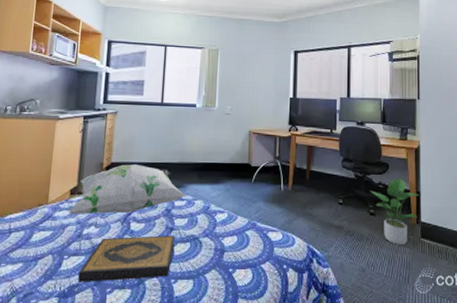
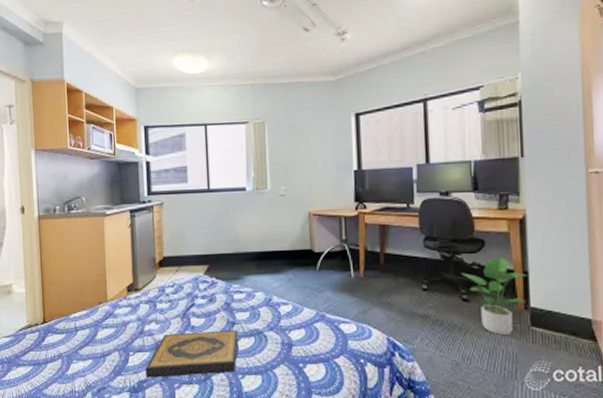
decorative pillow: present [69,164,186,215] -> none [128,257,245,311]

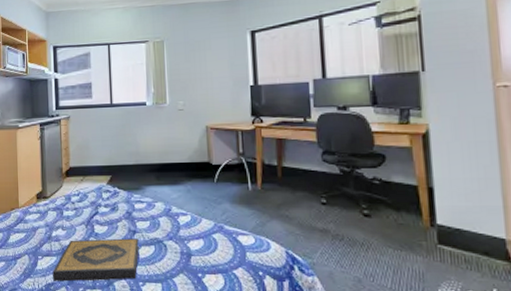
potted plant: present [461,256,528,335] -> none [361,171,433,252]

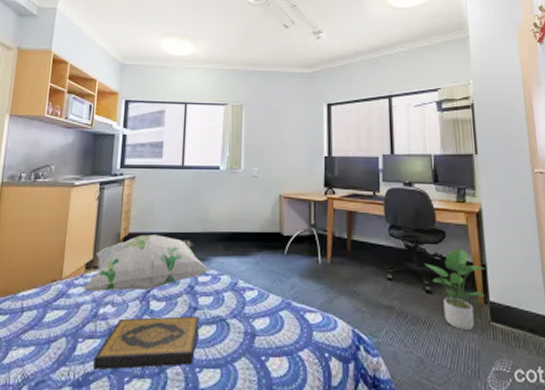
decorative pillow: none [38,168,146,218] -> present [84,235,211,292]
potted plant: none [361,171,433,252] -> present [424,247,486,330]

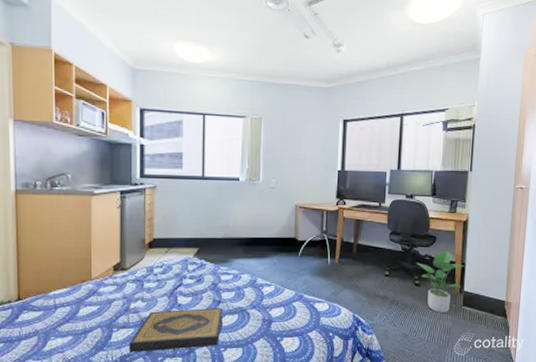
decorative pillow: present [84,235,211,292] -> none [114,240,233,290]

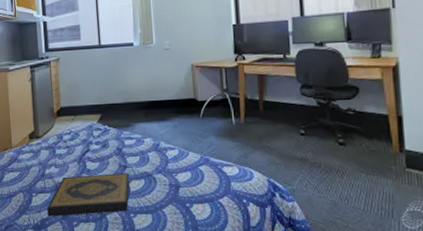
potted plant: present [416,250,465,313] -> none [337,101,402,176]

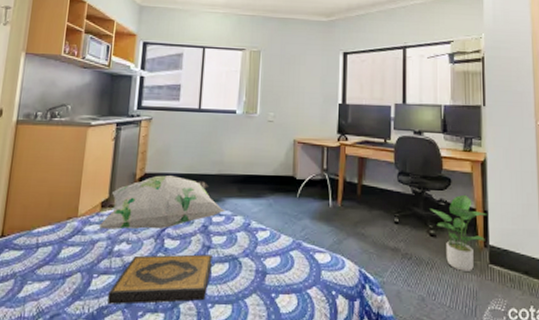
decorative pillow: none [31,107,135,157] -> present [99,175,225,230]
potted plant: none [337,101,402,176] -> present [430,194,487,271]

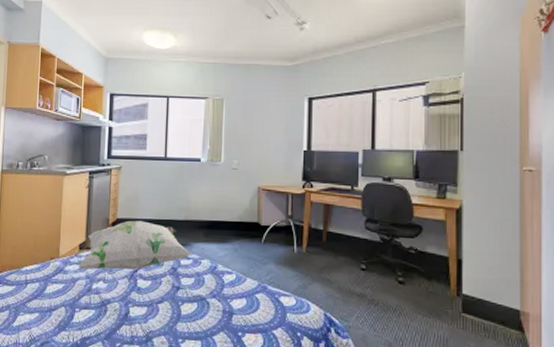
hardback book: present [108,254,213,304] -> none [89,293,182,336]
potted plant: present [430,194,487,271] -> none [398,242,461,319]

